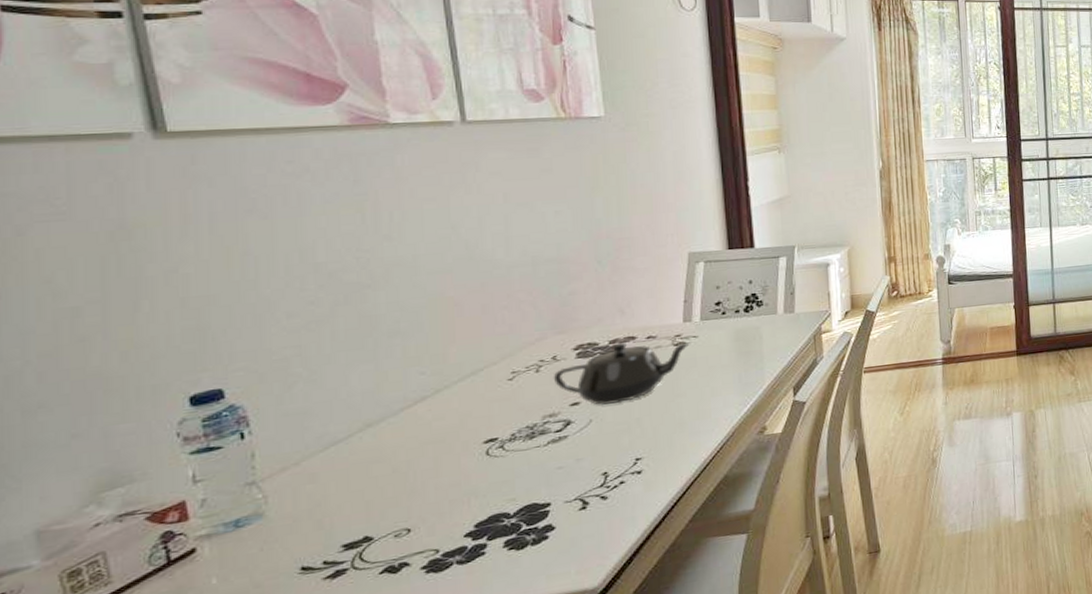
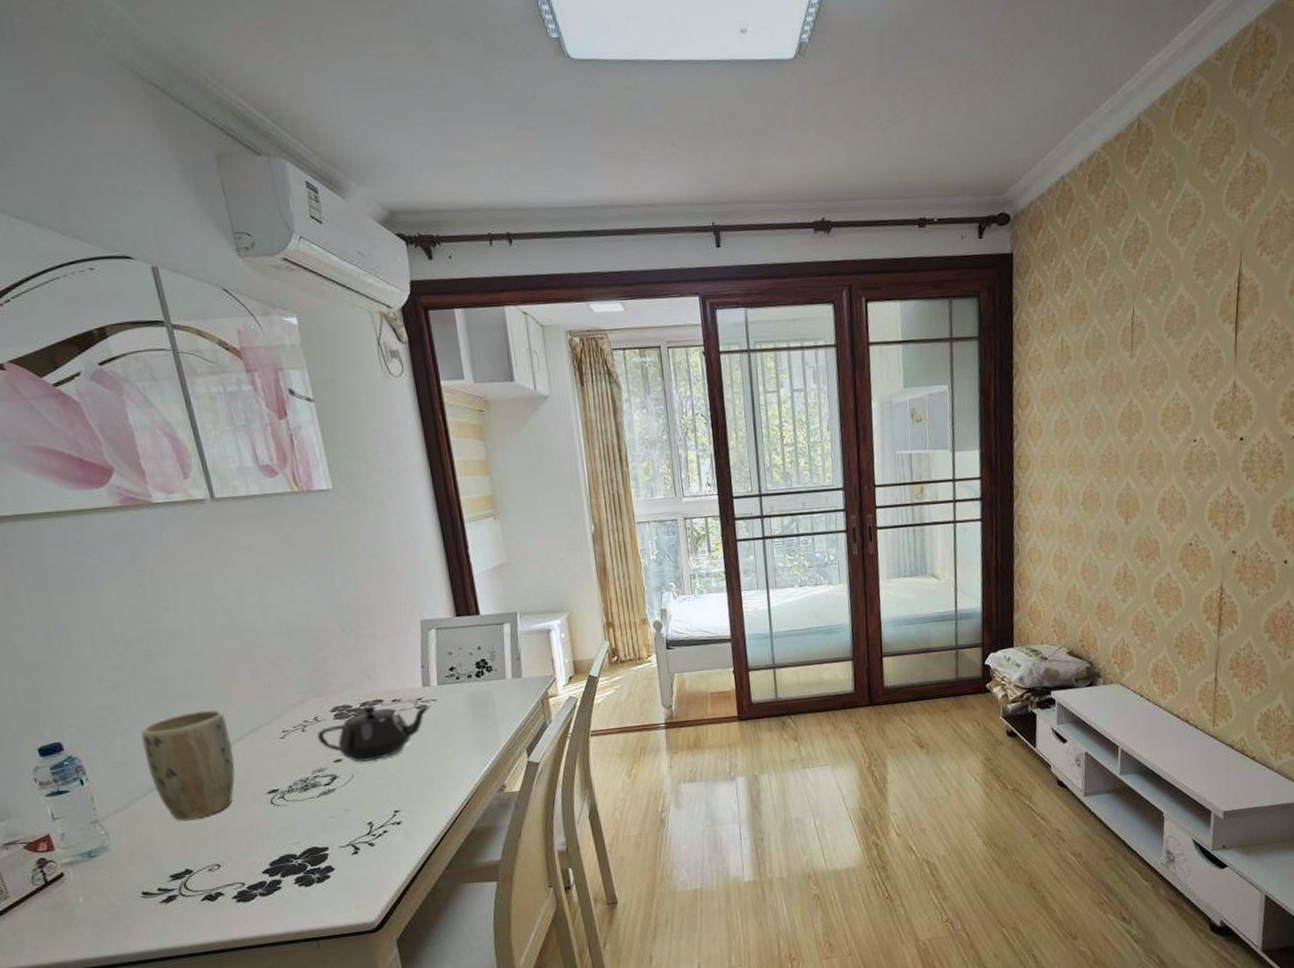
plant pot: none [332,348,448,478] -> present [140,709,235,821]

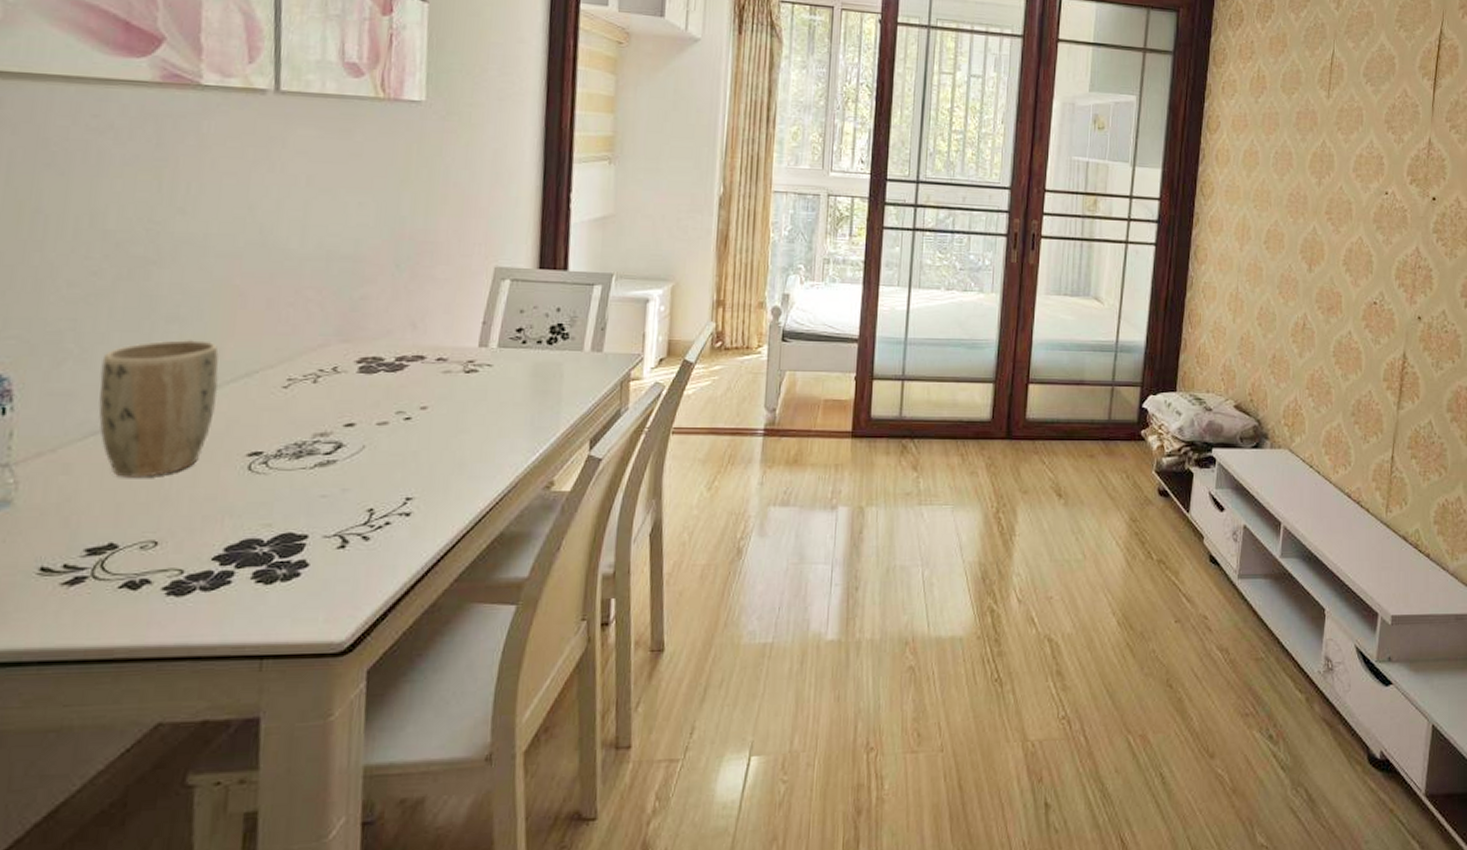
teapot: present [317,705,432,762] -> none [330,360,484,432]

